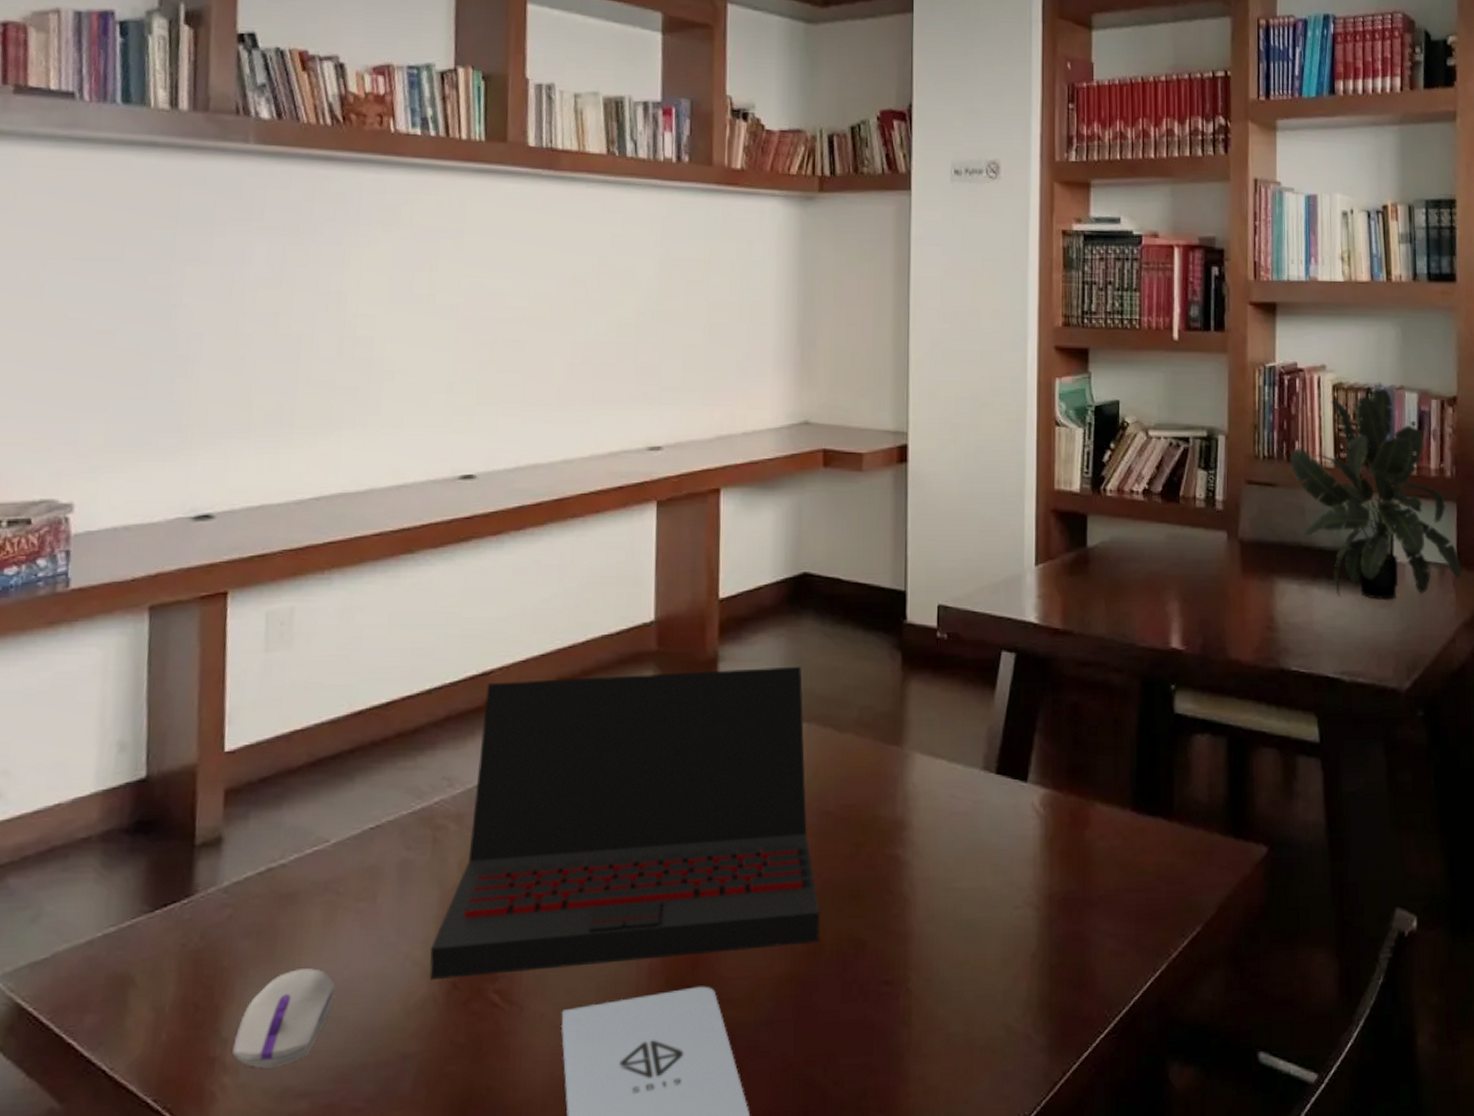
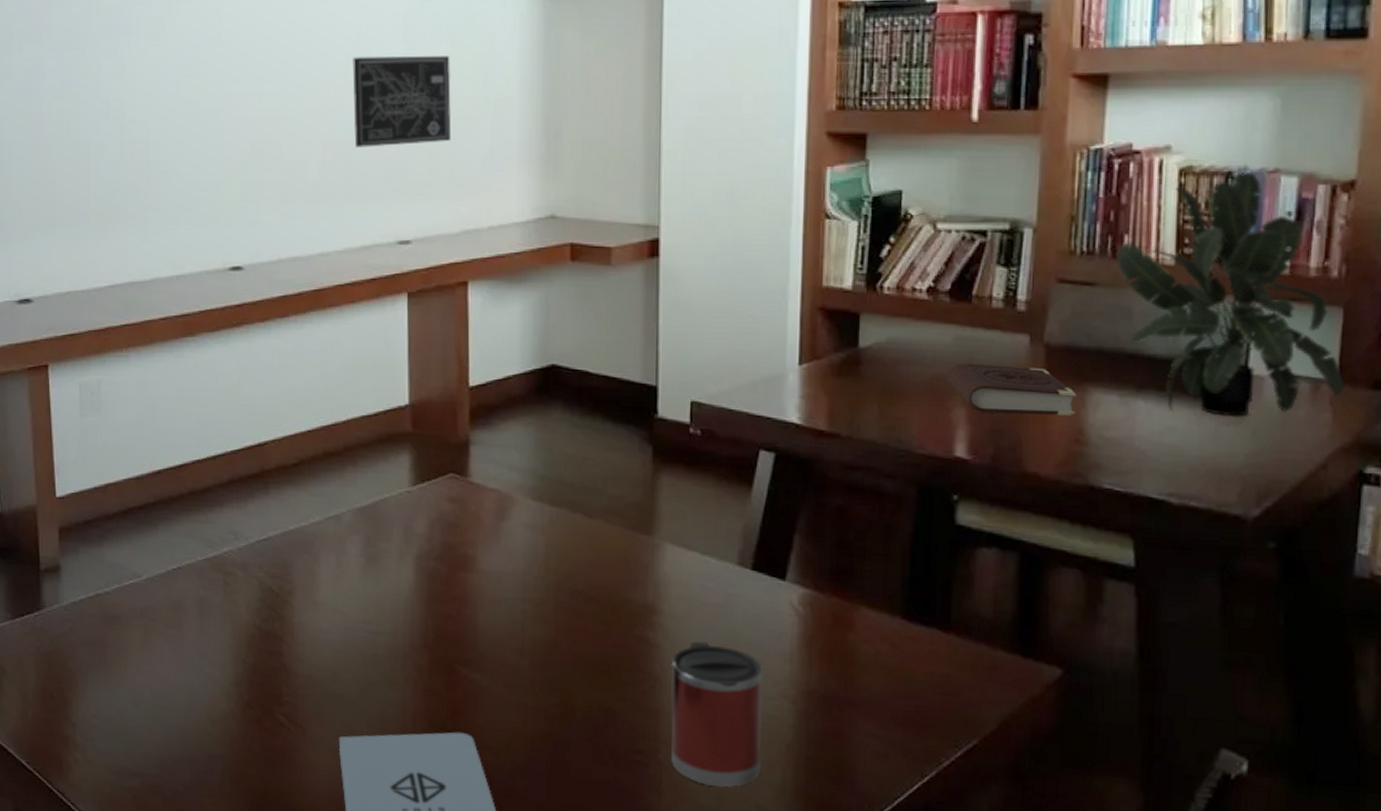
computer mouse: present [232,968,335,1068] -> none [81,676,154,751]
laptop: present [429,666,820,979] -> none [228,453,571,708]
wall art: none [605,258,708,350] -> present [353,55,452,147]
mug: none [920,854,1008,1011] -> present [671,641,762,788]
book: none [1162,559,1266,605] -> present [947,363,1076,416]

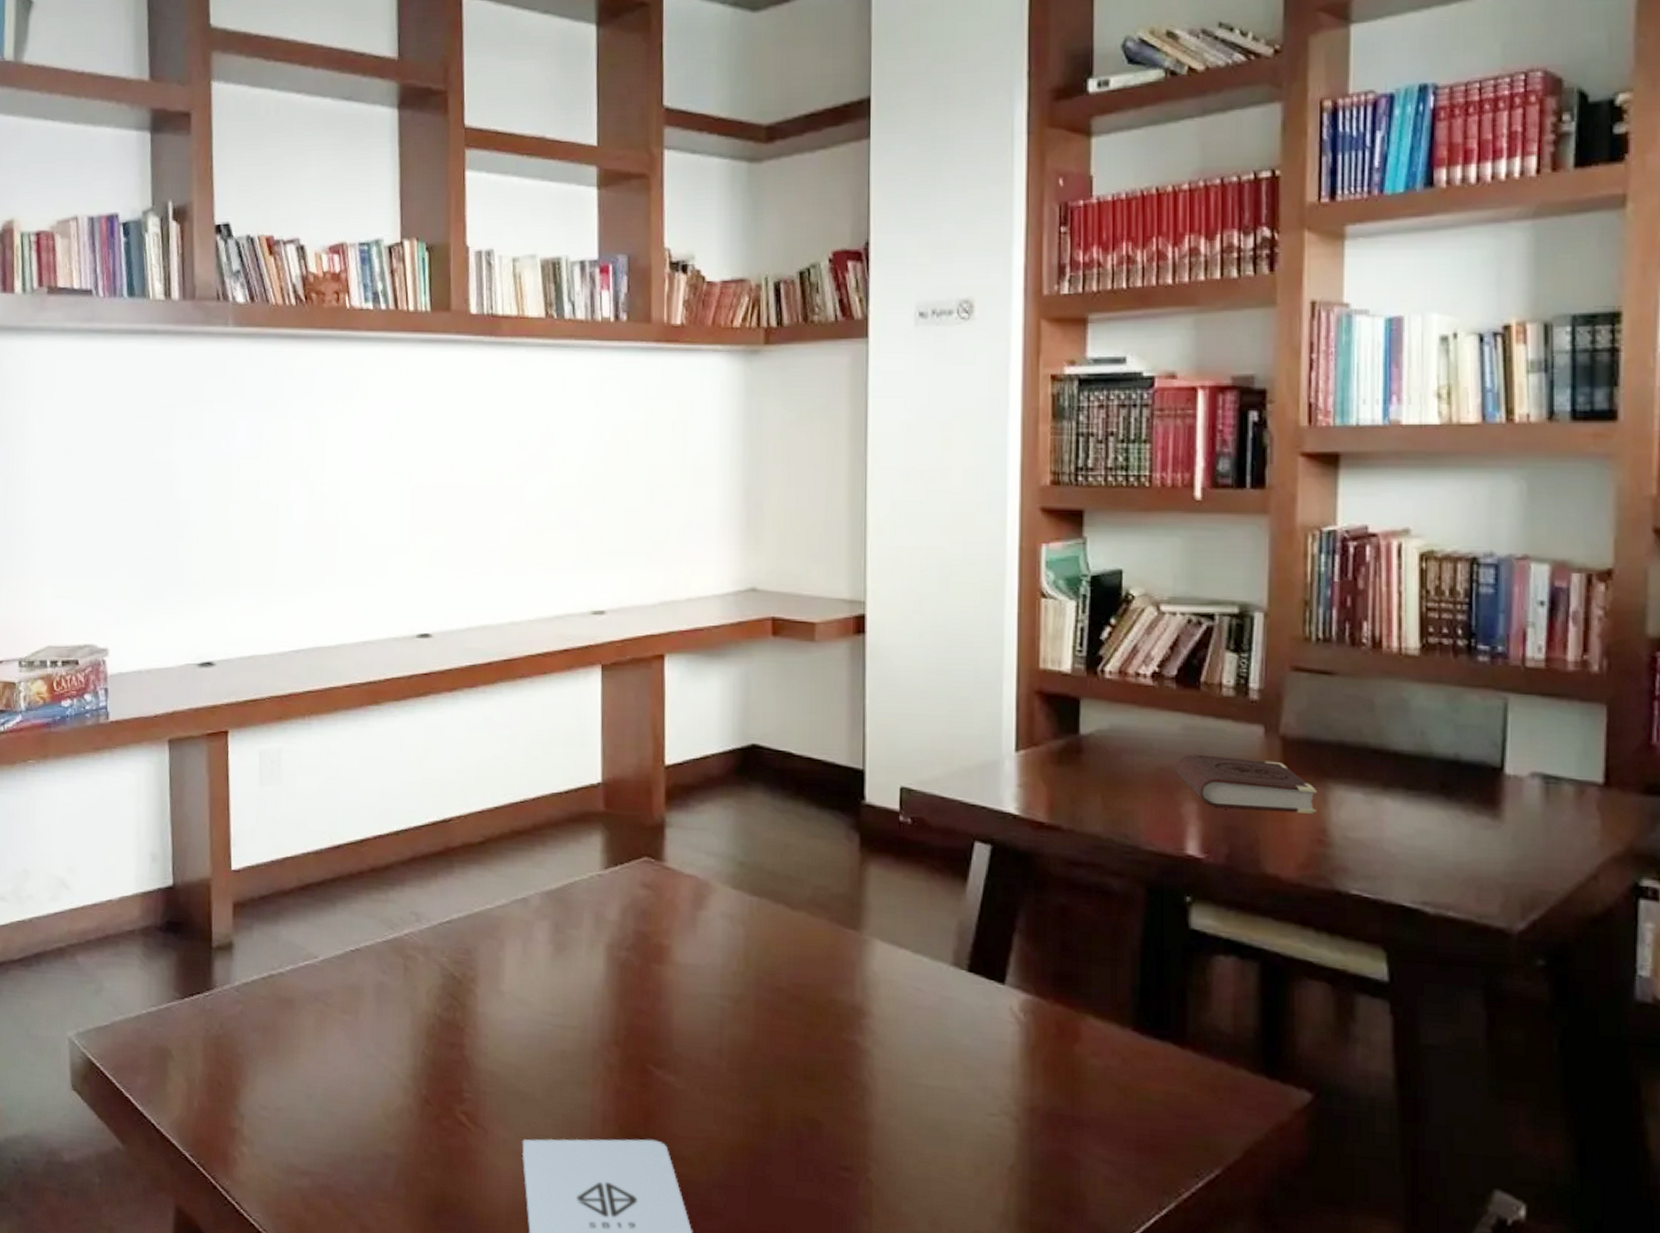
wall art: present [353,55,452,147] -> none [547,421,649,514]
mug: present [671,641,762,788] -> none [881,1048,981,1213]
potted plant: present [1114,170,1345,416] -> none [1353,556,1613,820]

